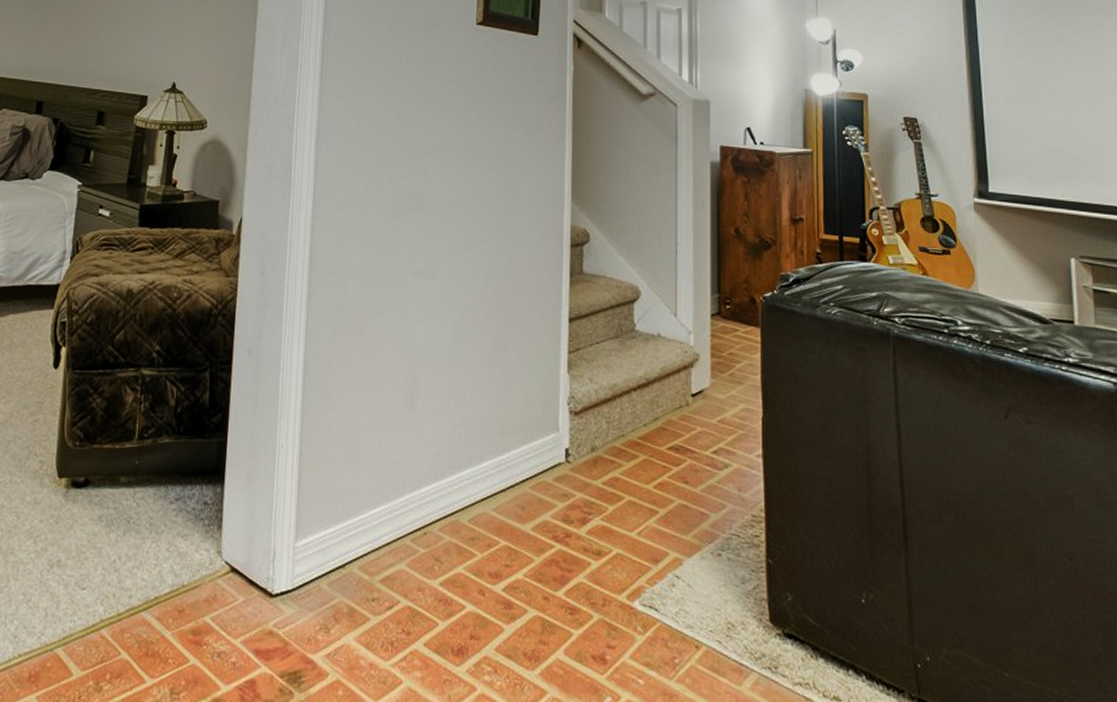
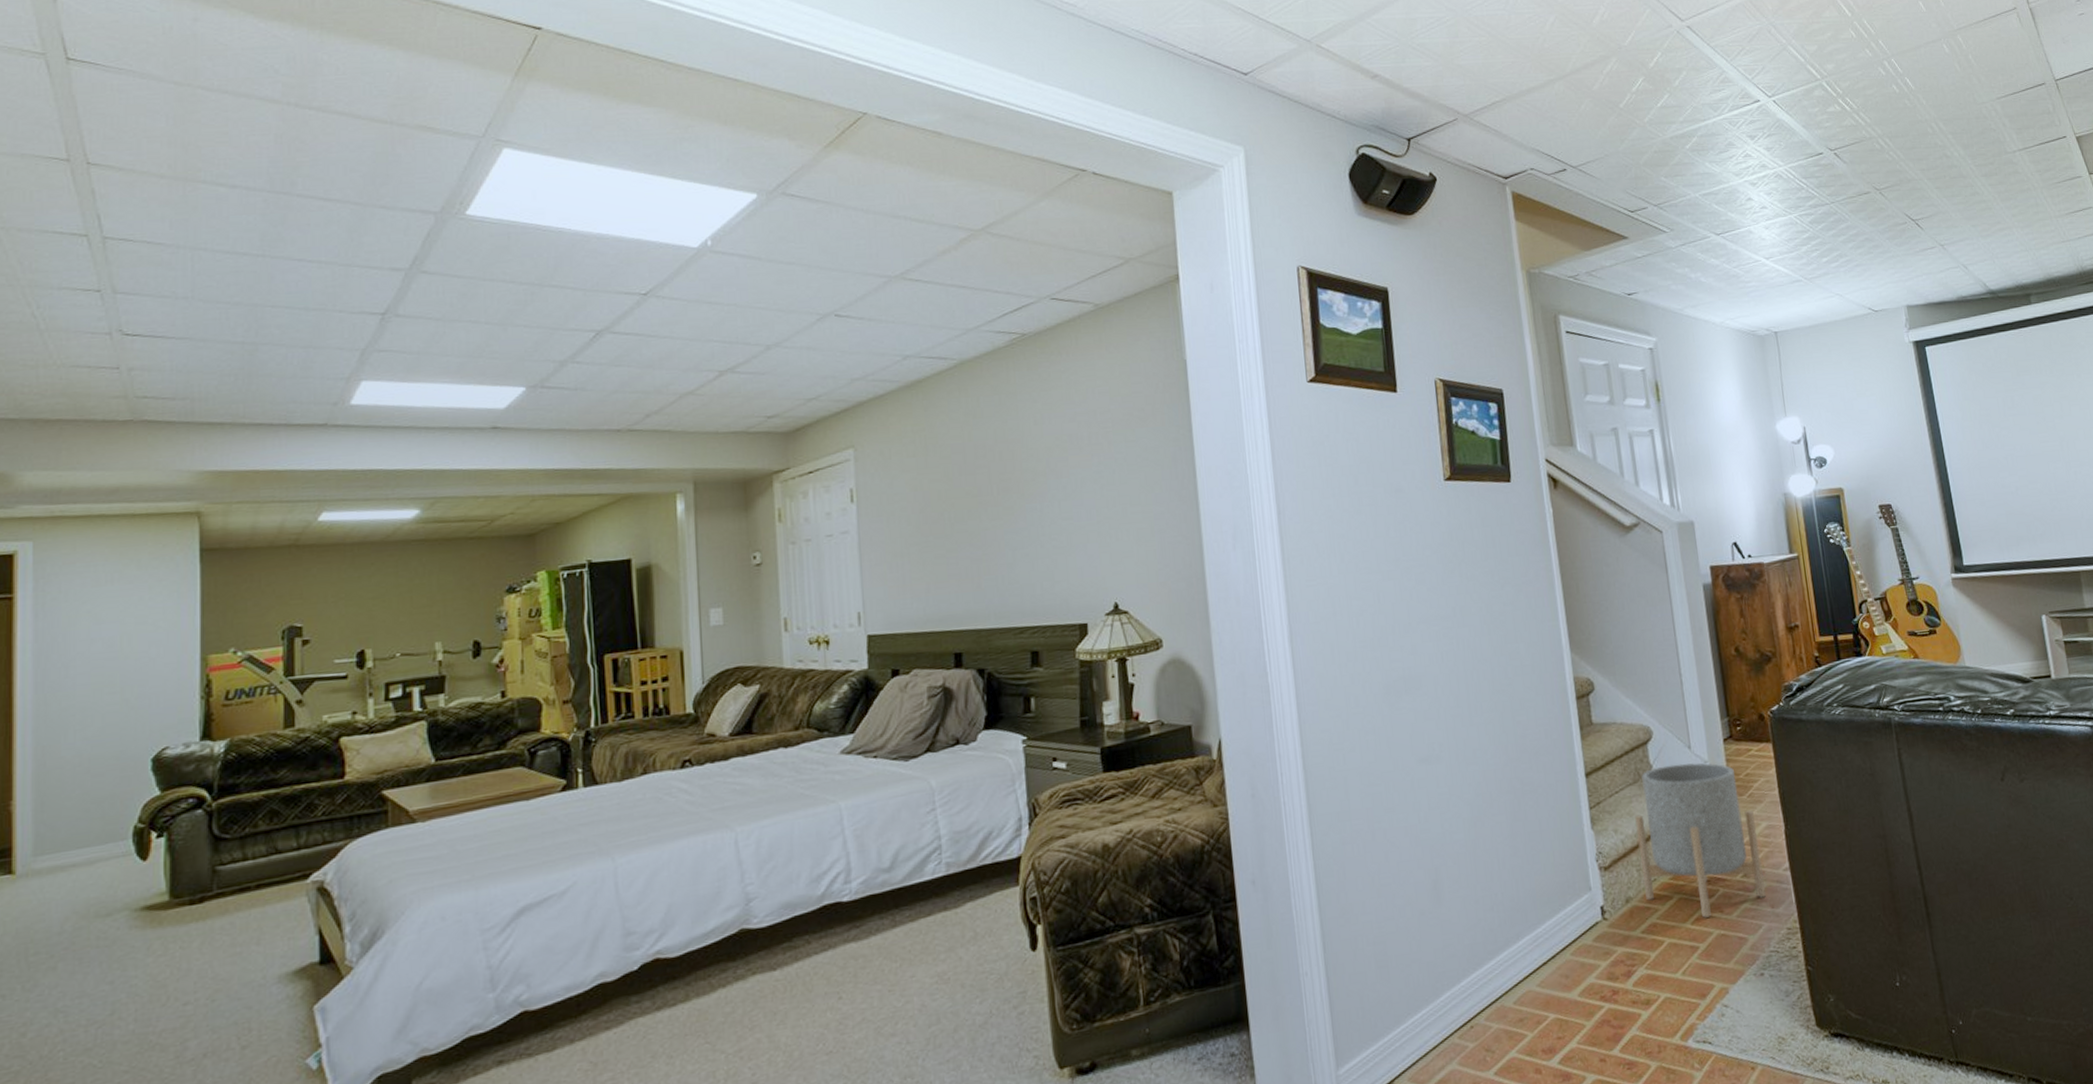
planter: none [611,327,735,485] -> present [1635,763,1766,918]

